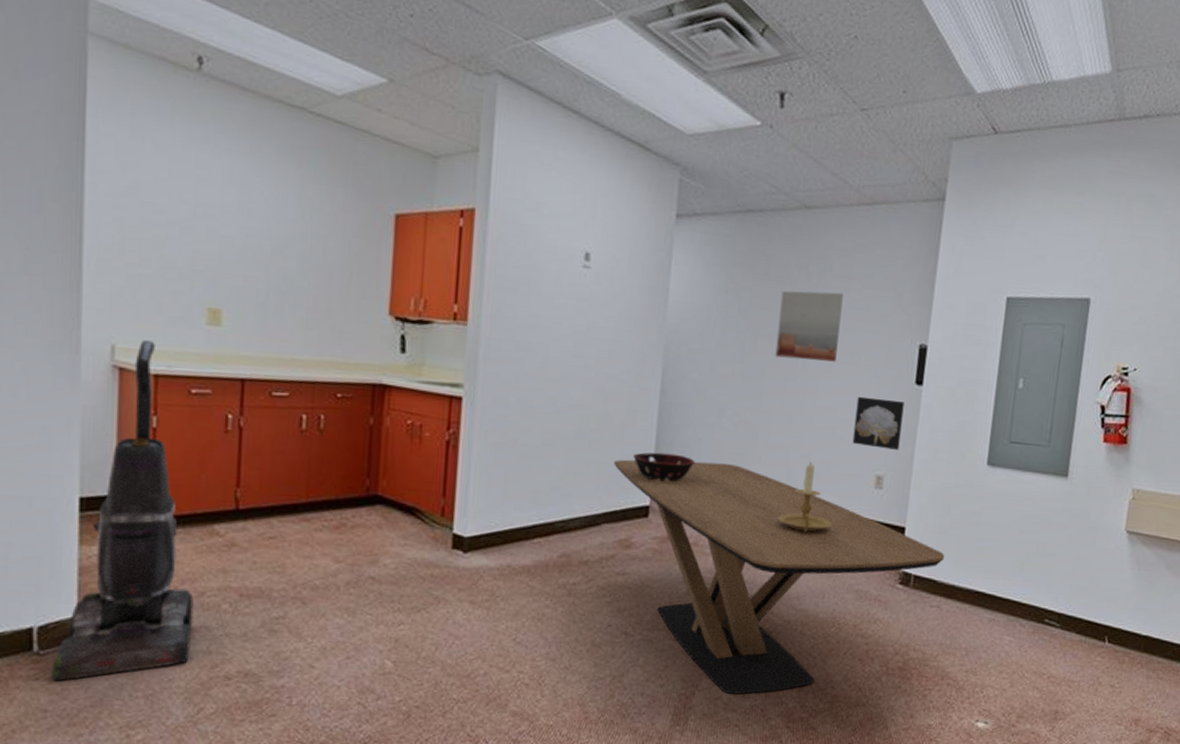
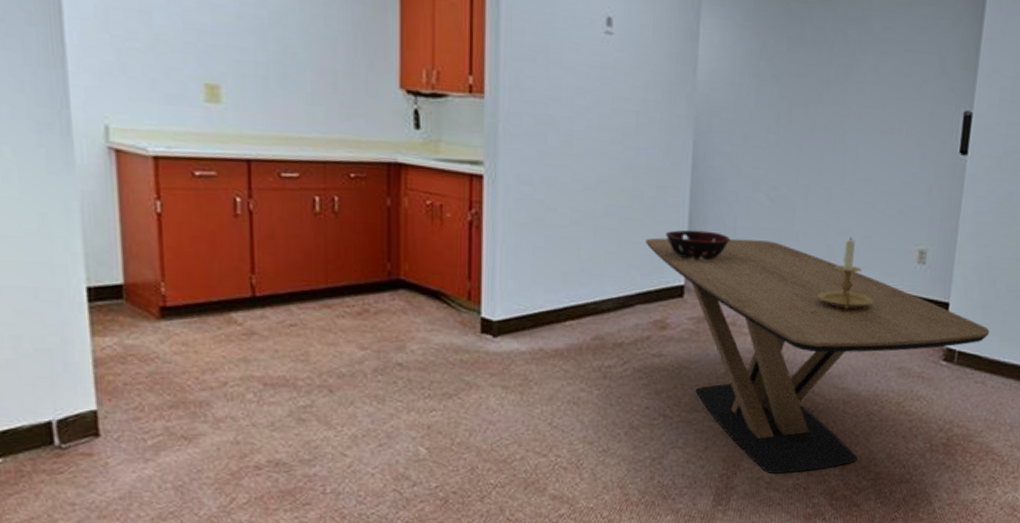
vacuum cleaner: present [52,340,194,682] -> none [76,119,218,475]
wall art: present [775,290,844,362] -> none [812,55,884,132]
wall art: present [852,396,905,450] -> none [894,167,948,223]

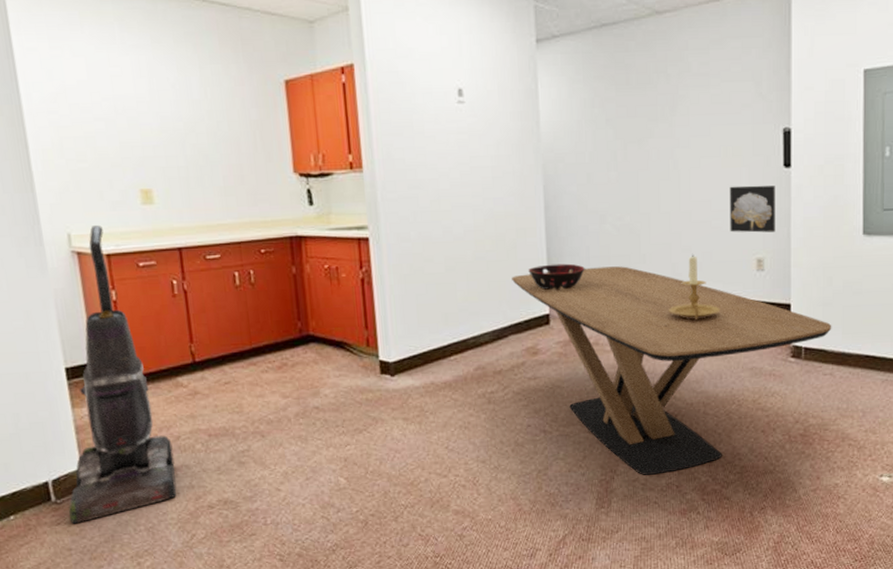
vacuum cleaner: none [76,119,218,475] -> present [69,225,177,524]
wall art: none [894,167,948,223] -> present [729,185,775,233]

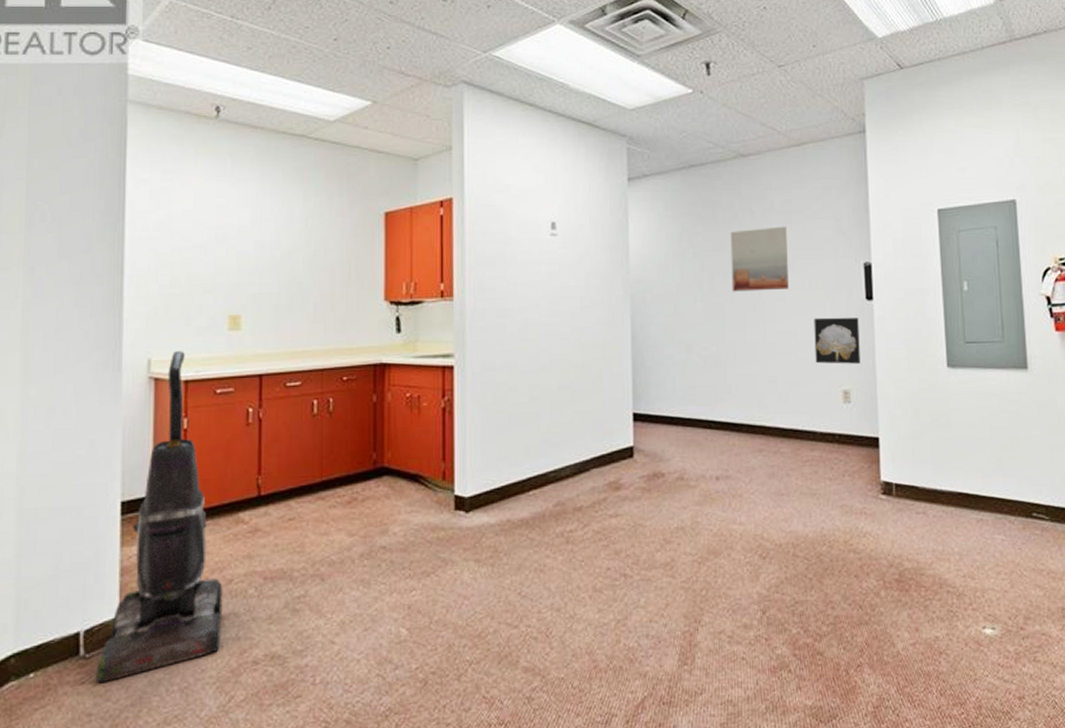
dining table: present [512,266,832,475] -> none [596,397,922,626]
decorative bowl: present [528,263,585,290] -> none [613,394,671,421]
wall art: none [644,90,704,160] -> present [730,226,789,292]
candle holder: present [669,253,720,320] -> none [756,384,808,453]

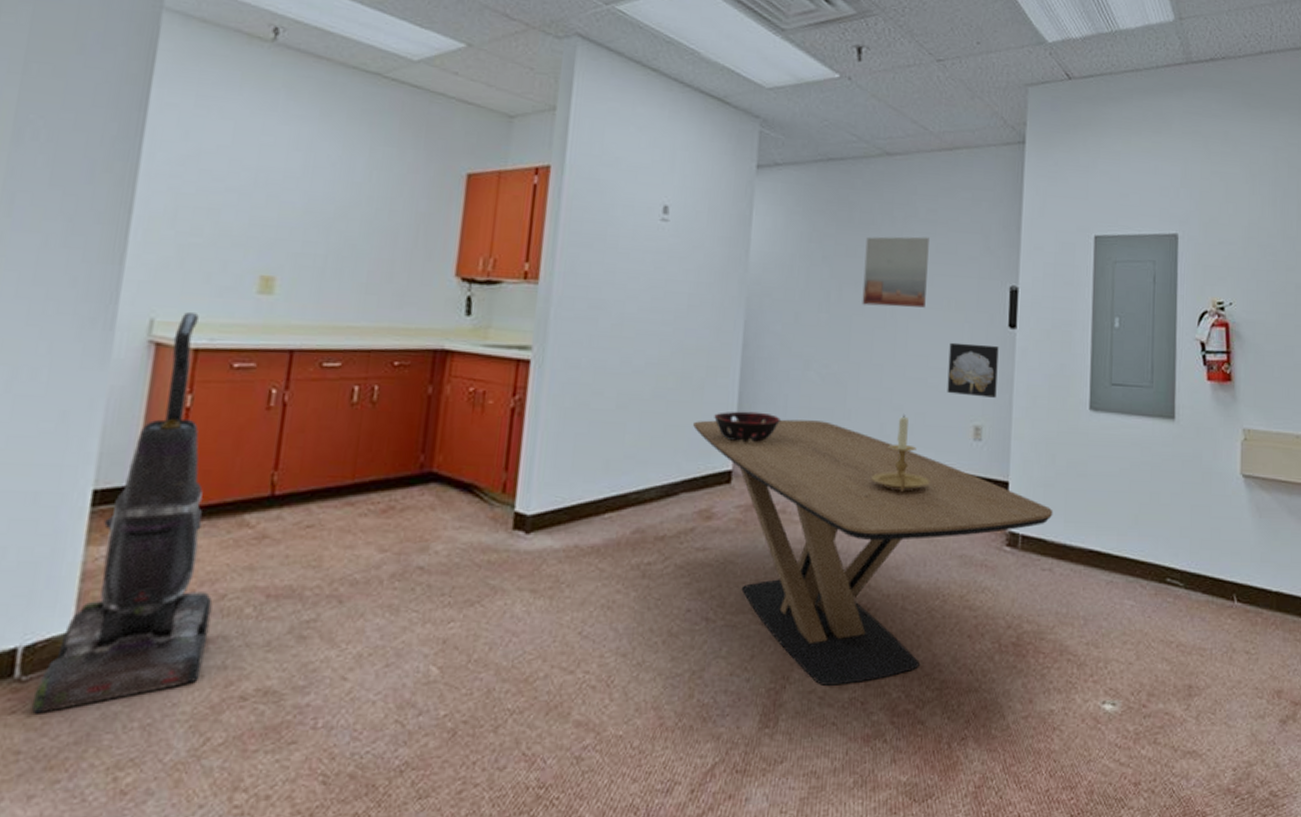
dining table: none [596,397,922,626] -> present [693,419,1053,685]
decorative bowl: none [613,394,671,421] -> present [714,411,780,442]
candle holder: none [756,384,808,453] -> present [872,413,930,491]

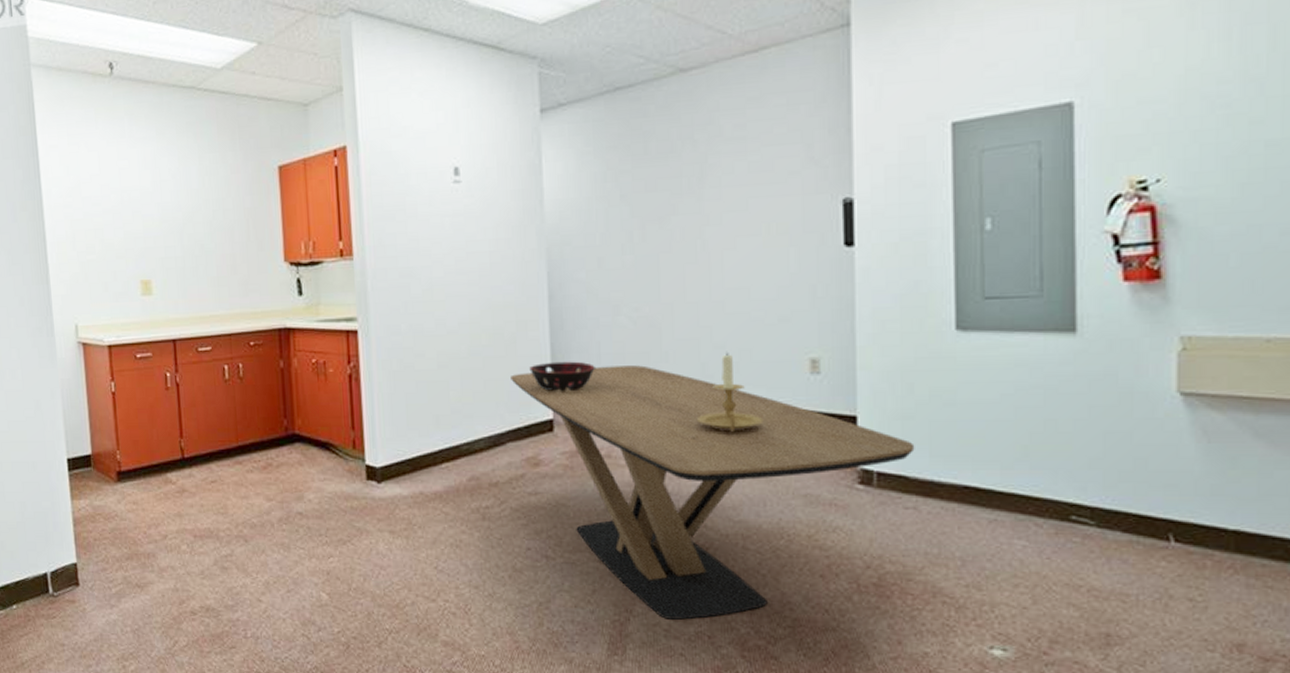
vacuum cleaner: present [32,312,213,714] -> none [64,317,162,619]
wall art: present [862,236,929,308] -> none [666,157,741,241]
wall art: present [947,342,999,398] -> none [773,268,835,327]

